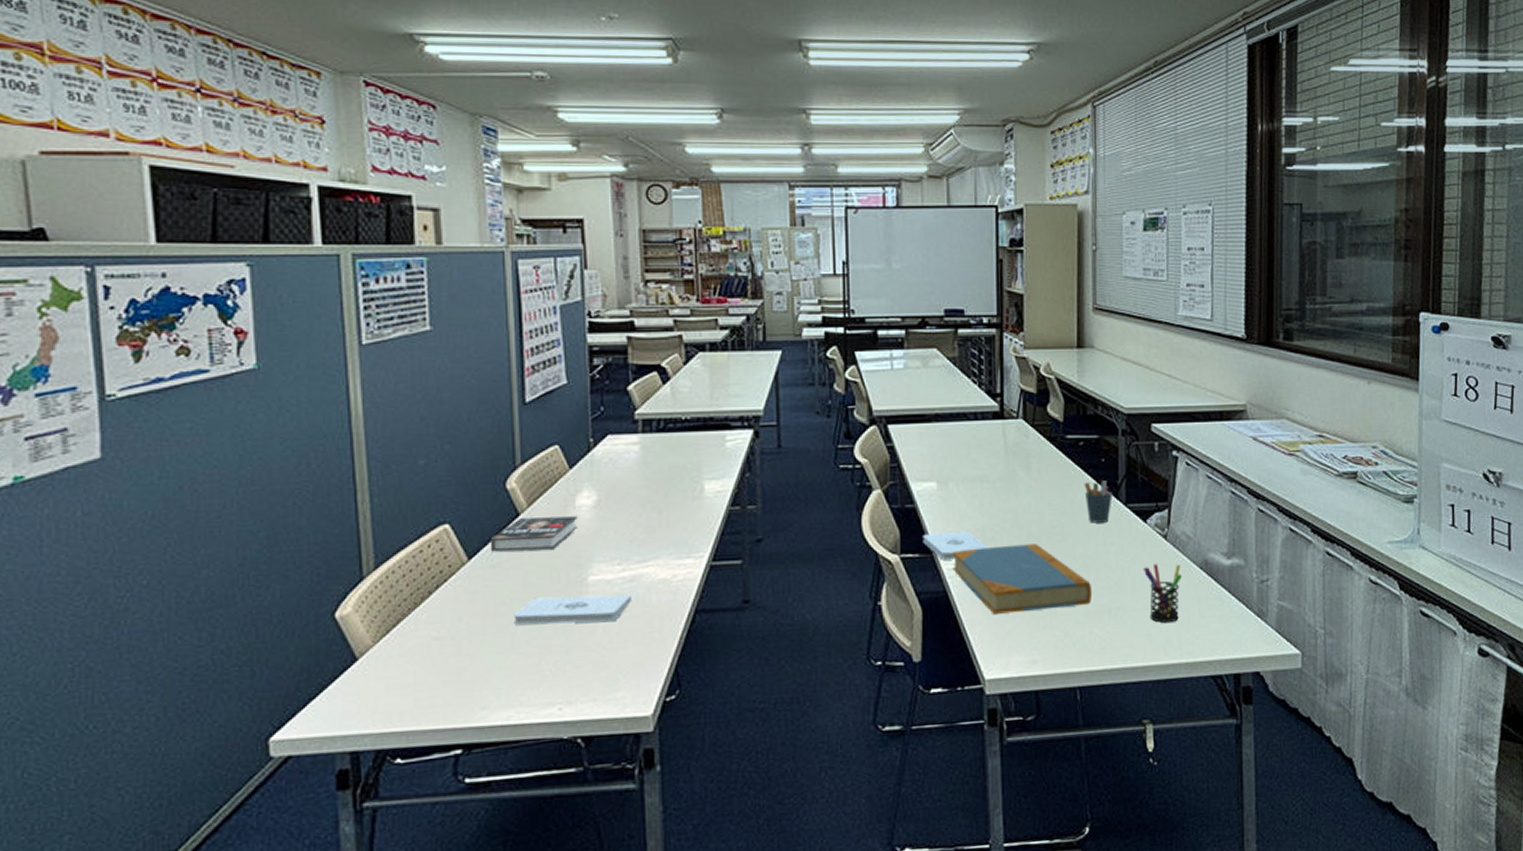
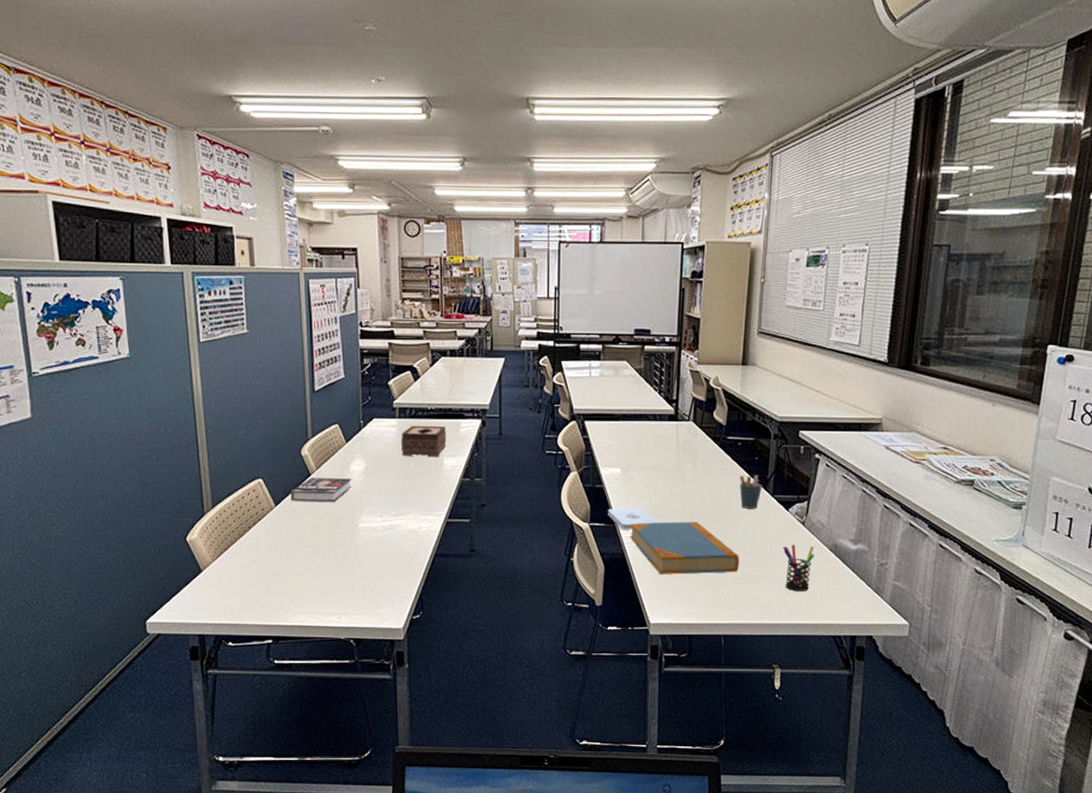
notepad: present [513,594,631,625] -> none [307,537,389,558]
tissue box: none [646,440,708,482] -> present [401,425,447,456]

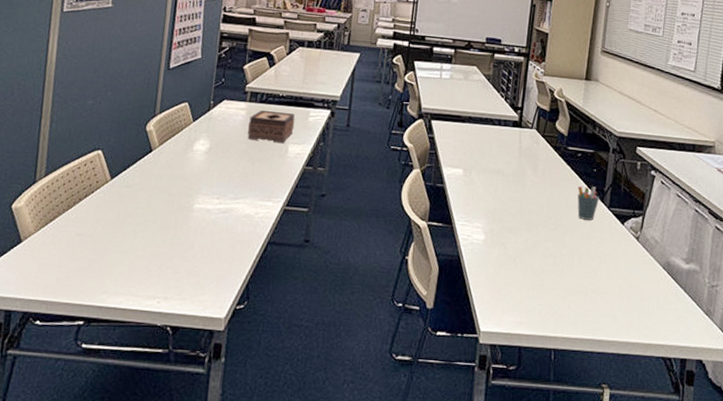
book: present [290,478,352,502] -> none [127,154,194,180]
notepad: present [608,508,659,530] -> none [446,209,497,232]
book: present [629,521,740,574] -> none [466,225,574,284]
pen holder: present [782,544,815,591] -> none [616,259,648,308]

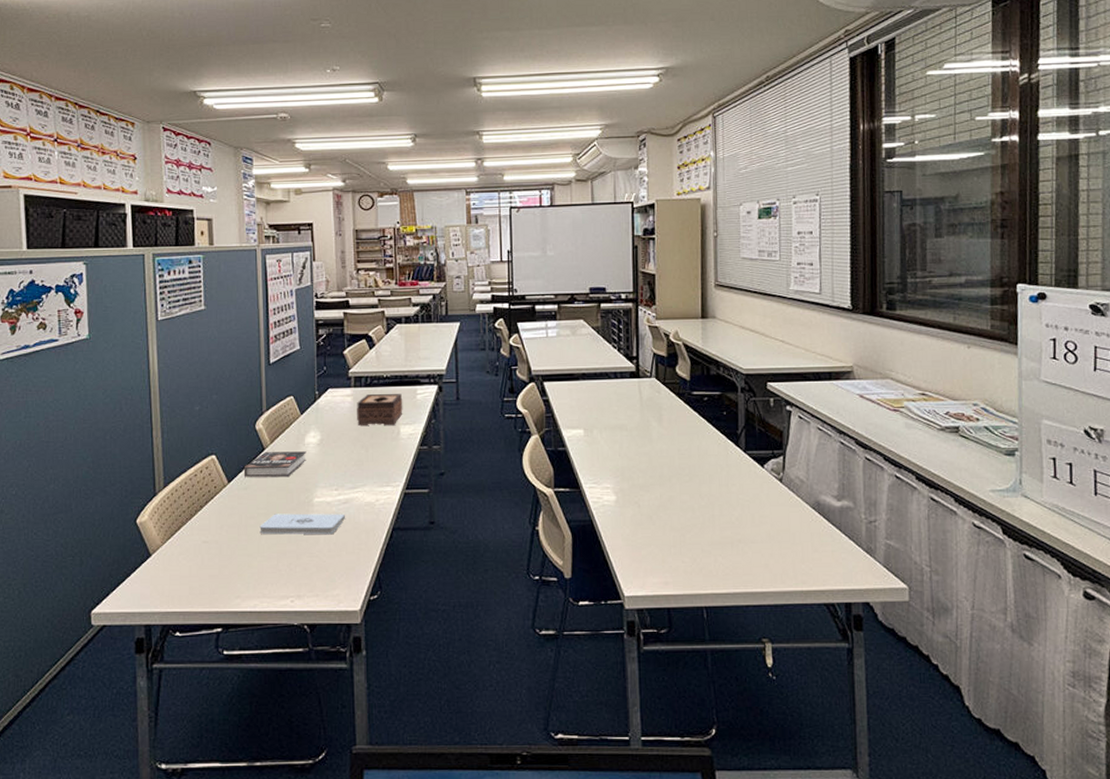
book: none [127,154,194,180] -> present [243,451,306,477]
notepad: none [135,215,223,241] -> present [259,513,345,535]
pen holder: present [577,185,599,220] -> none [708,431,733,467]

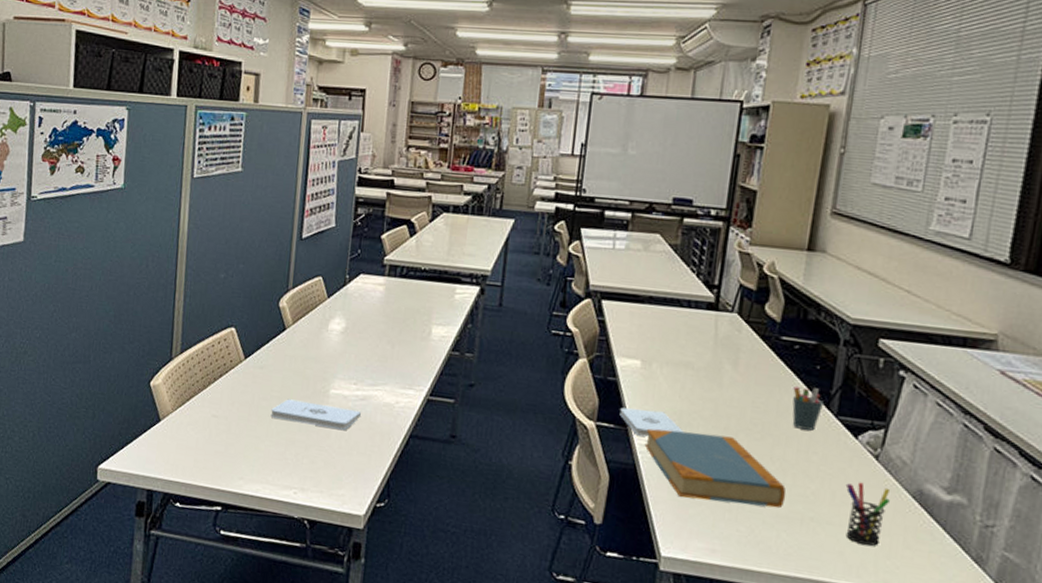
book: present [243,451,306,477] -> none [261,332,329,362]
tissue box: present [357,393,403,426] -> none [386,285,439,324]
notepad: none [572,470,627,494] -> present [620,407,684,437]
book: none [596,483,717,541] -> present [644,428,786,509]
pen holder: none [708,431,733,467] -> present [792,386,824,431]
pen holder: none [761,503,796,555] -> present [845,482,891,546]

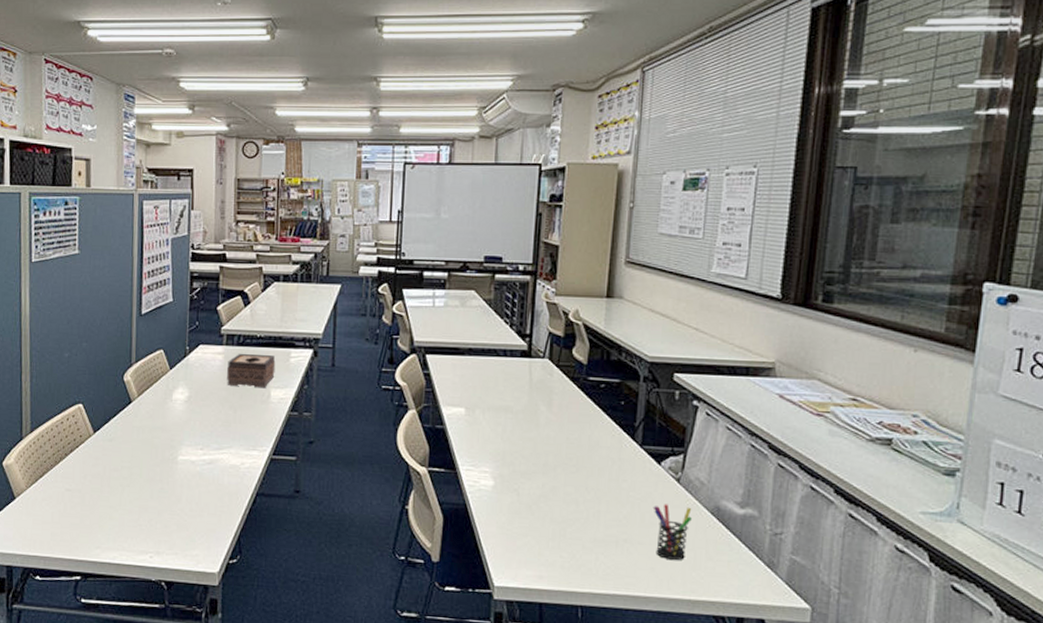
notepad: present [270,399,361,431] -> none [122,468,209,494]
tissue box: none [386,285,439,324] -> present [227,353,276,387]
notepad: present [620,407,684,437] -> none [449,452,507,478]
book: present [644,428,786,509] -> none [473,469,602,534]
pen holder: present [792,386,824,431] -> none [602,421,629,461]

